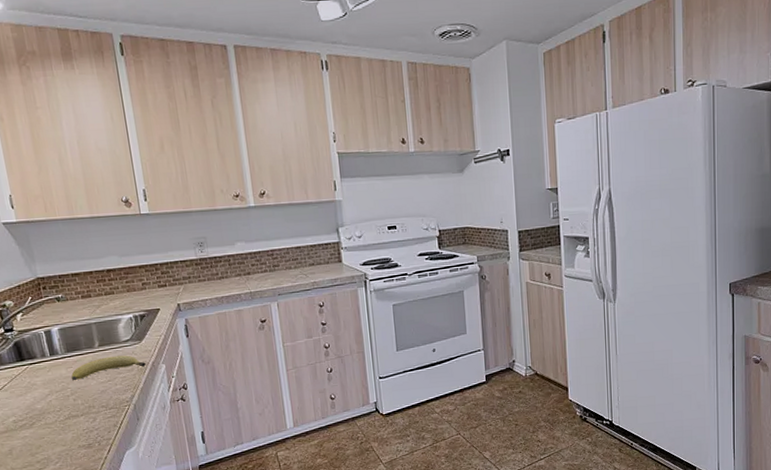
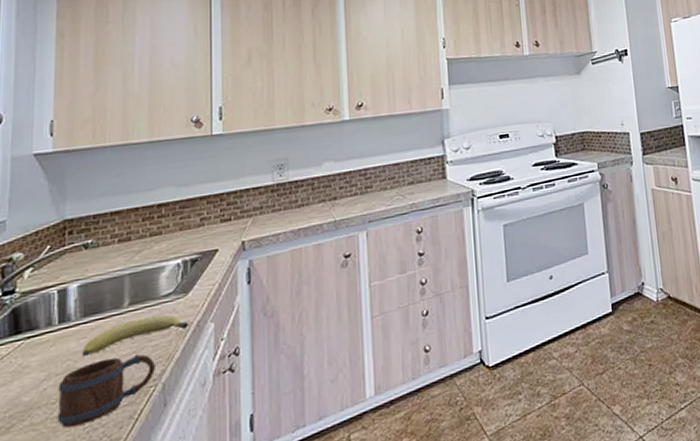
mug: none [59,382,127,429] -> present [57,353,155,428]

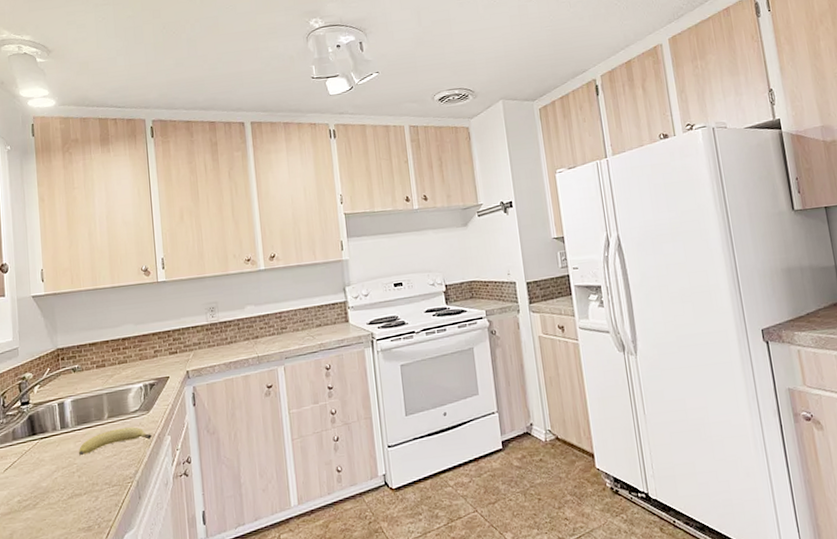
mug: present [57,353,155,428] -> none [64,456,131,509]

